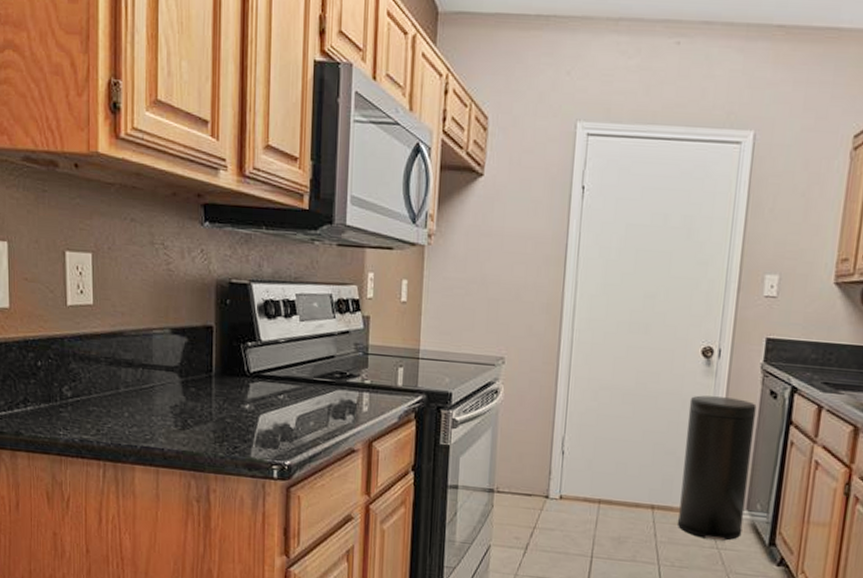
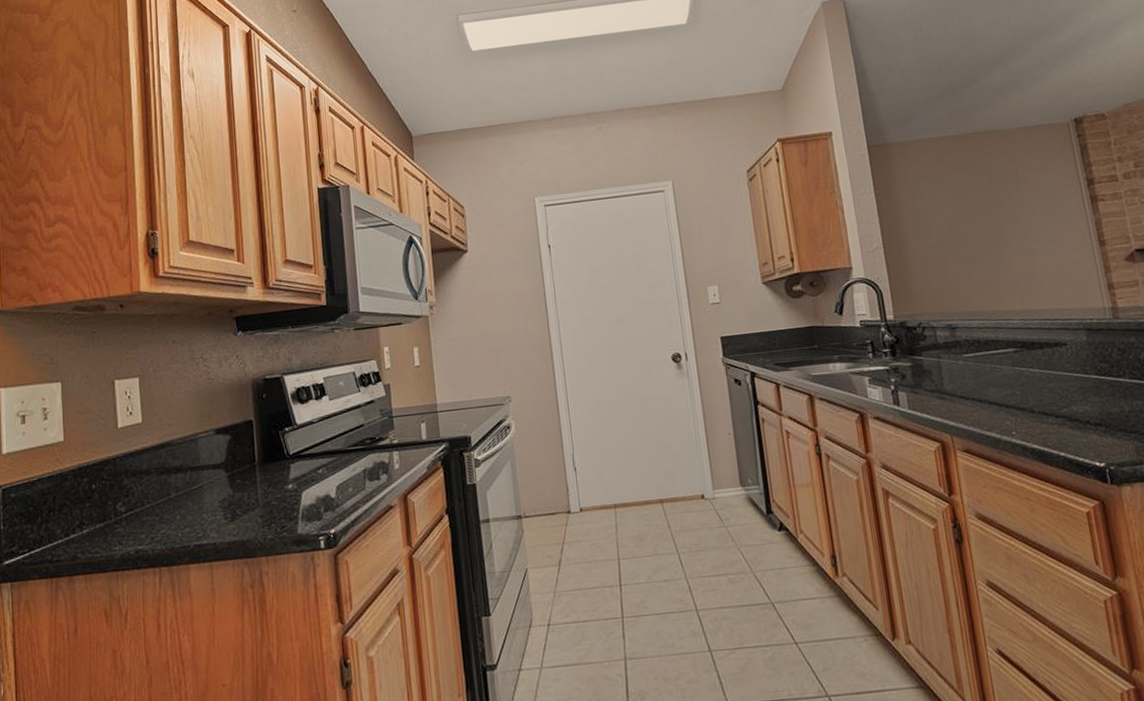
pedal bin: present [677,395,757,541] -> none [671,391,742,520]

